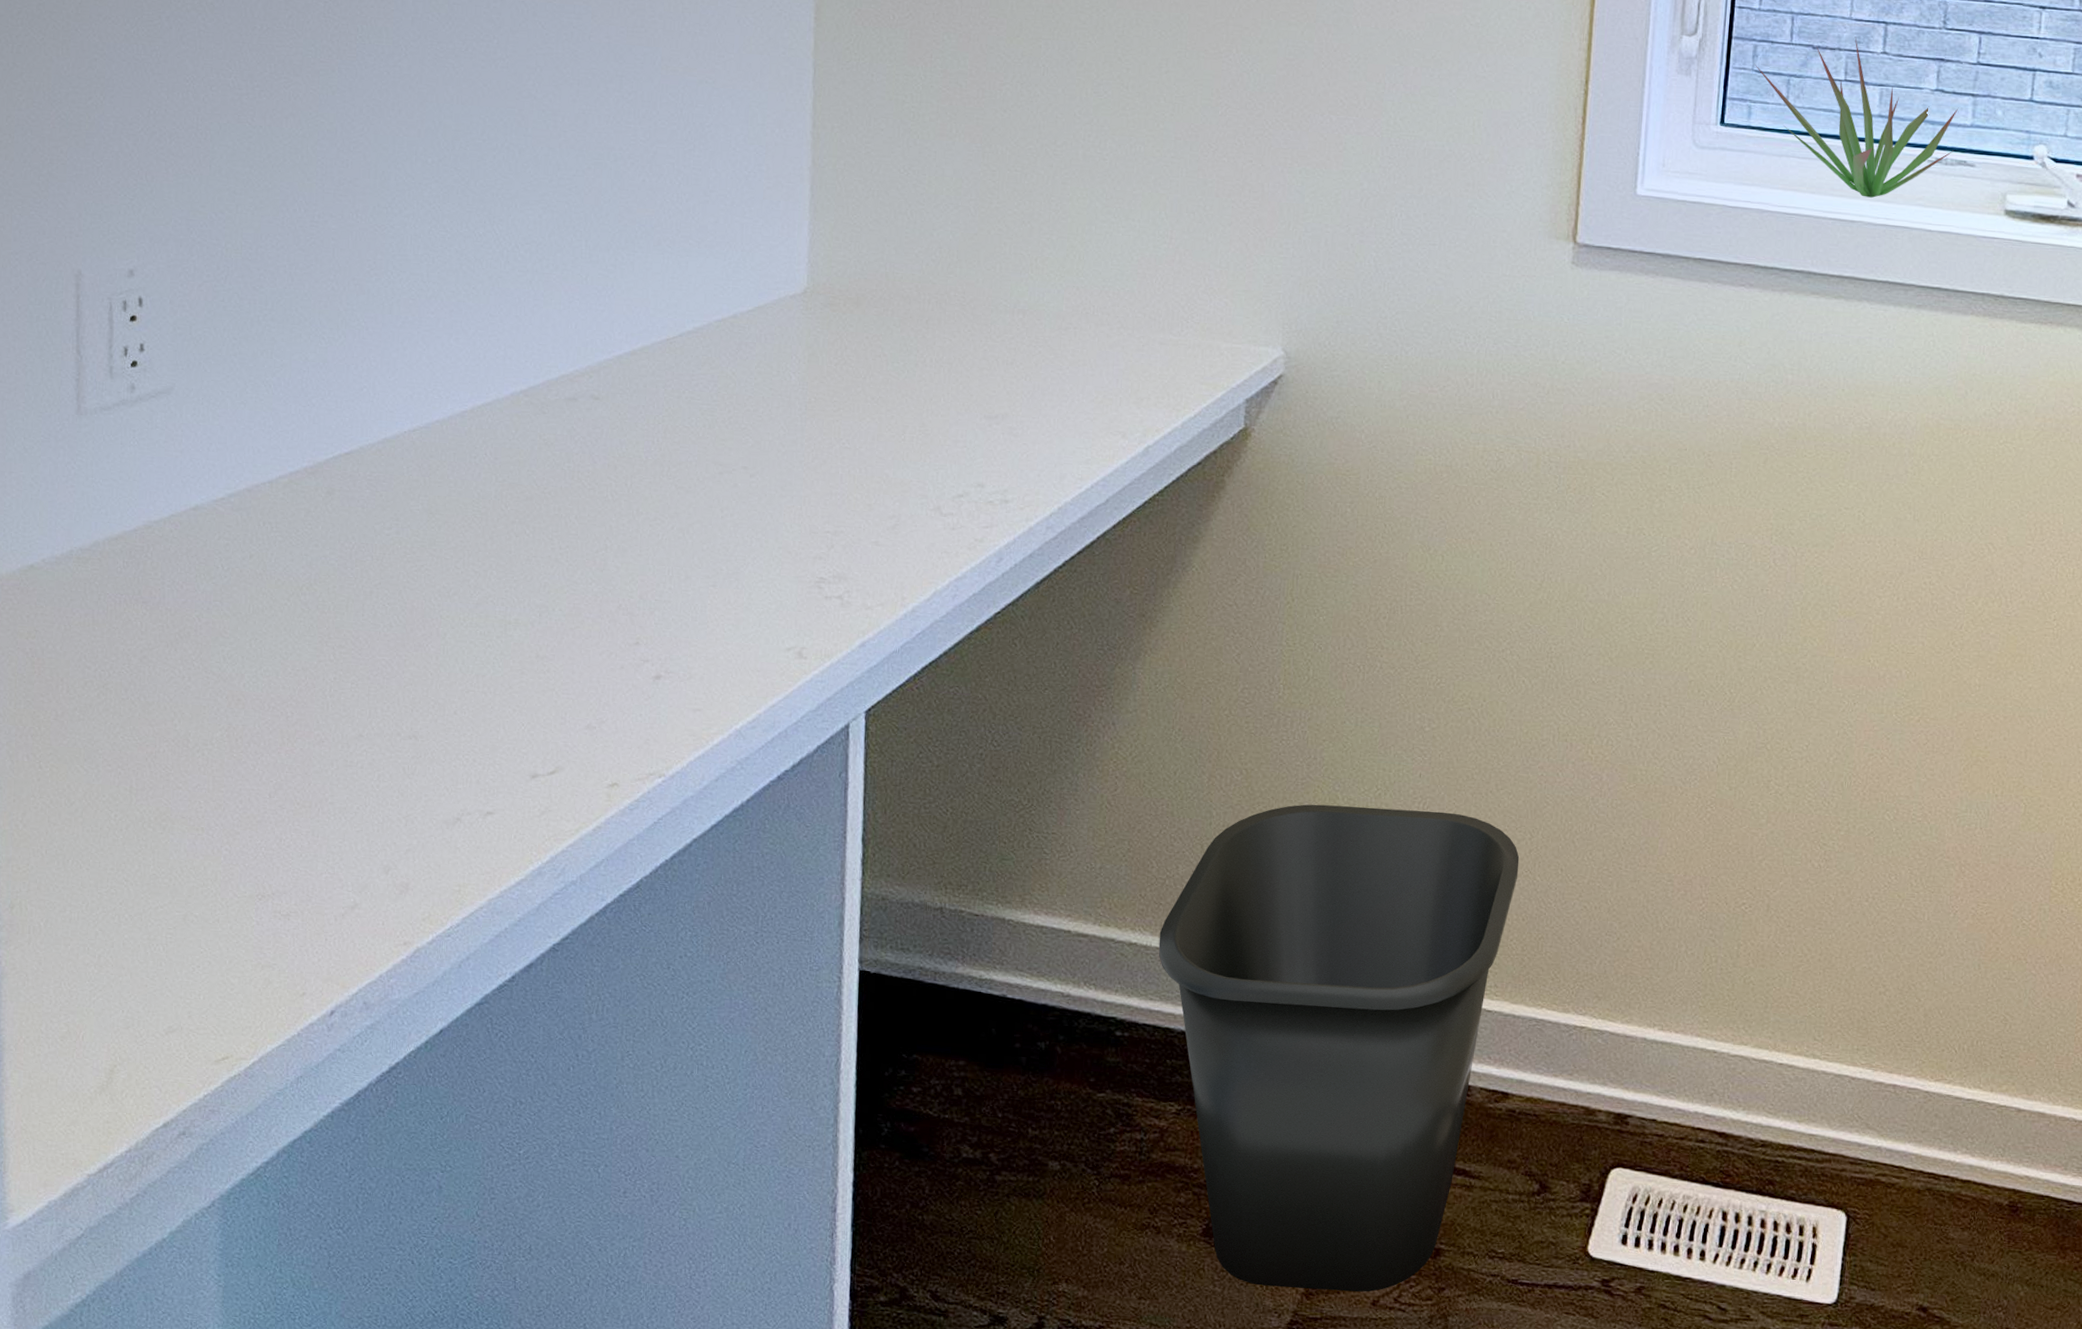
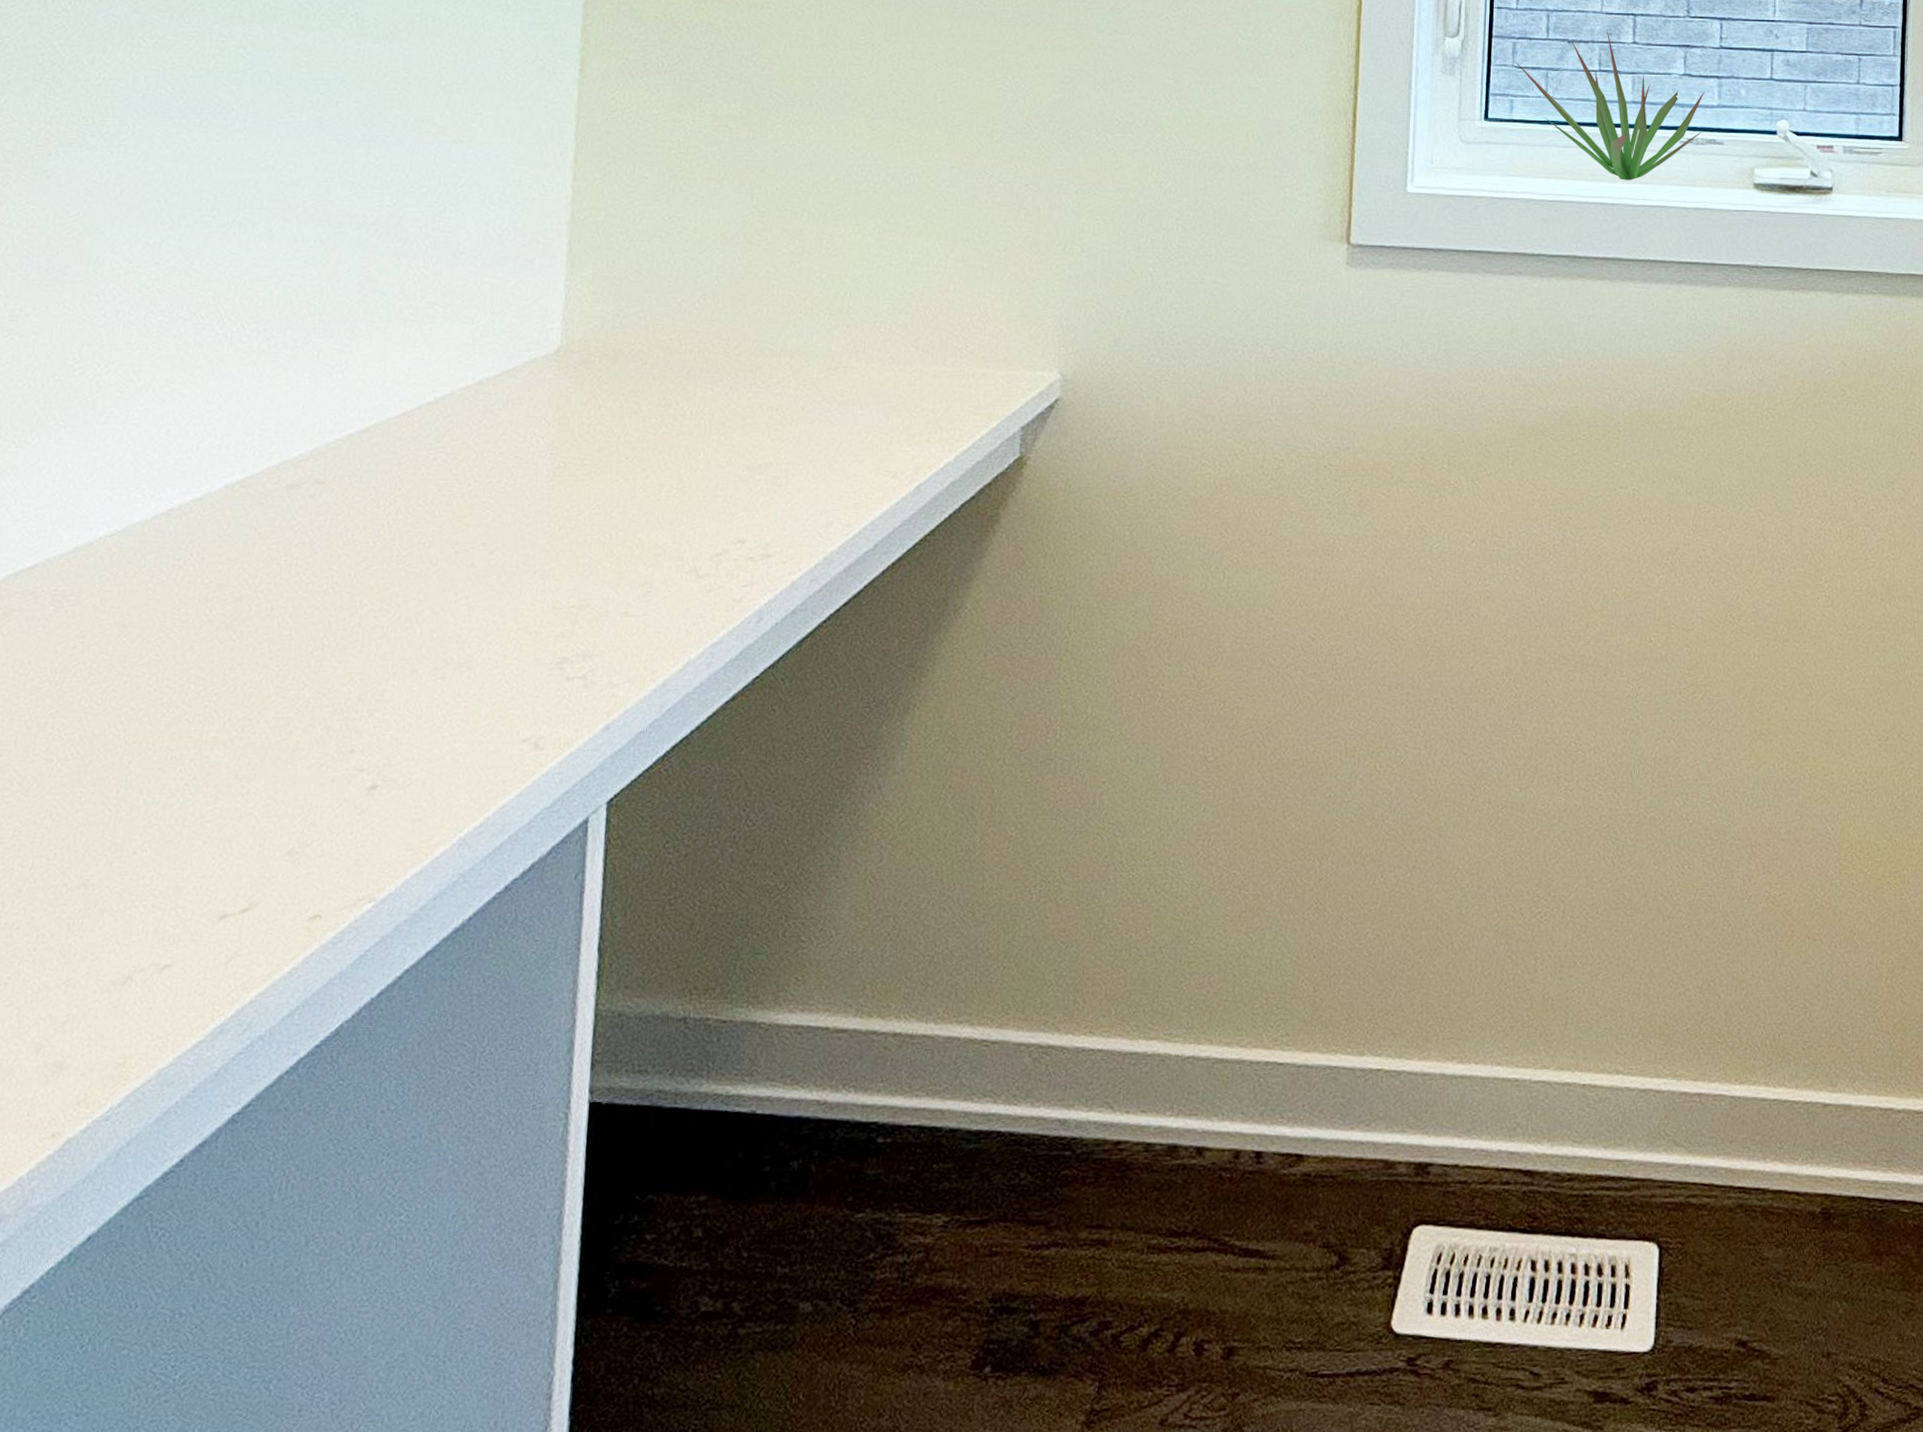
waste bin: present [1158,804,1520,1292] -> none [925,847,1309,1420]

